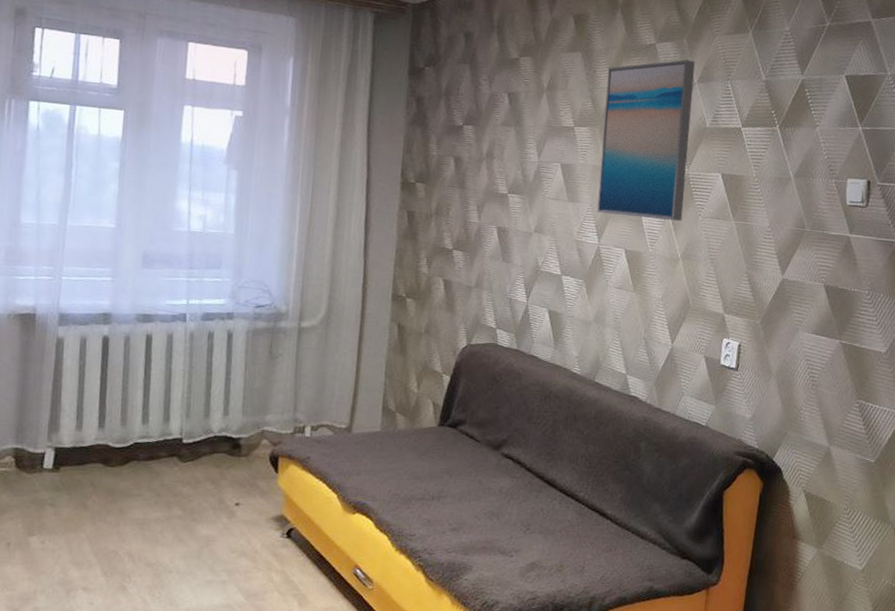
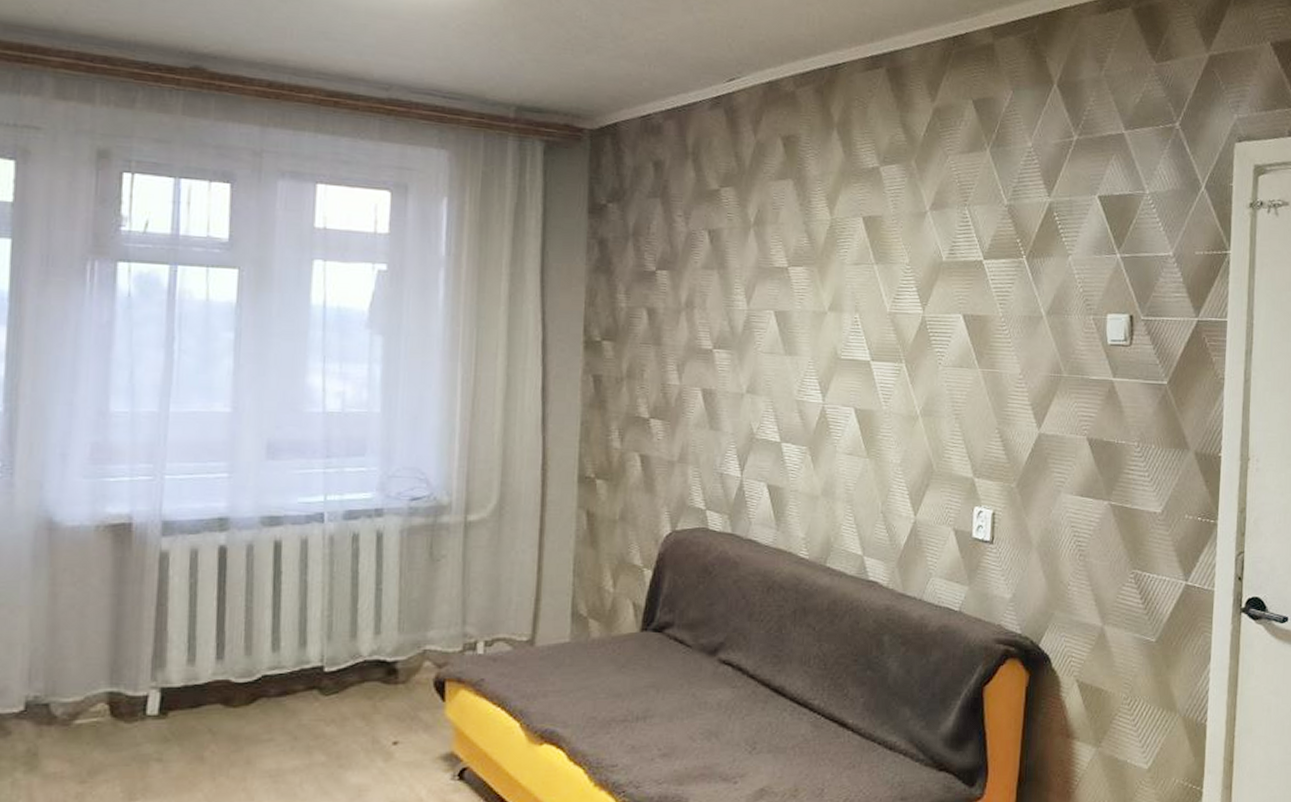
wall art: present [597,59,695,222] -> none [819,184,926,373]

